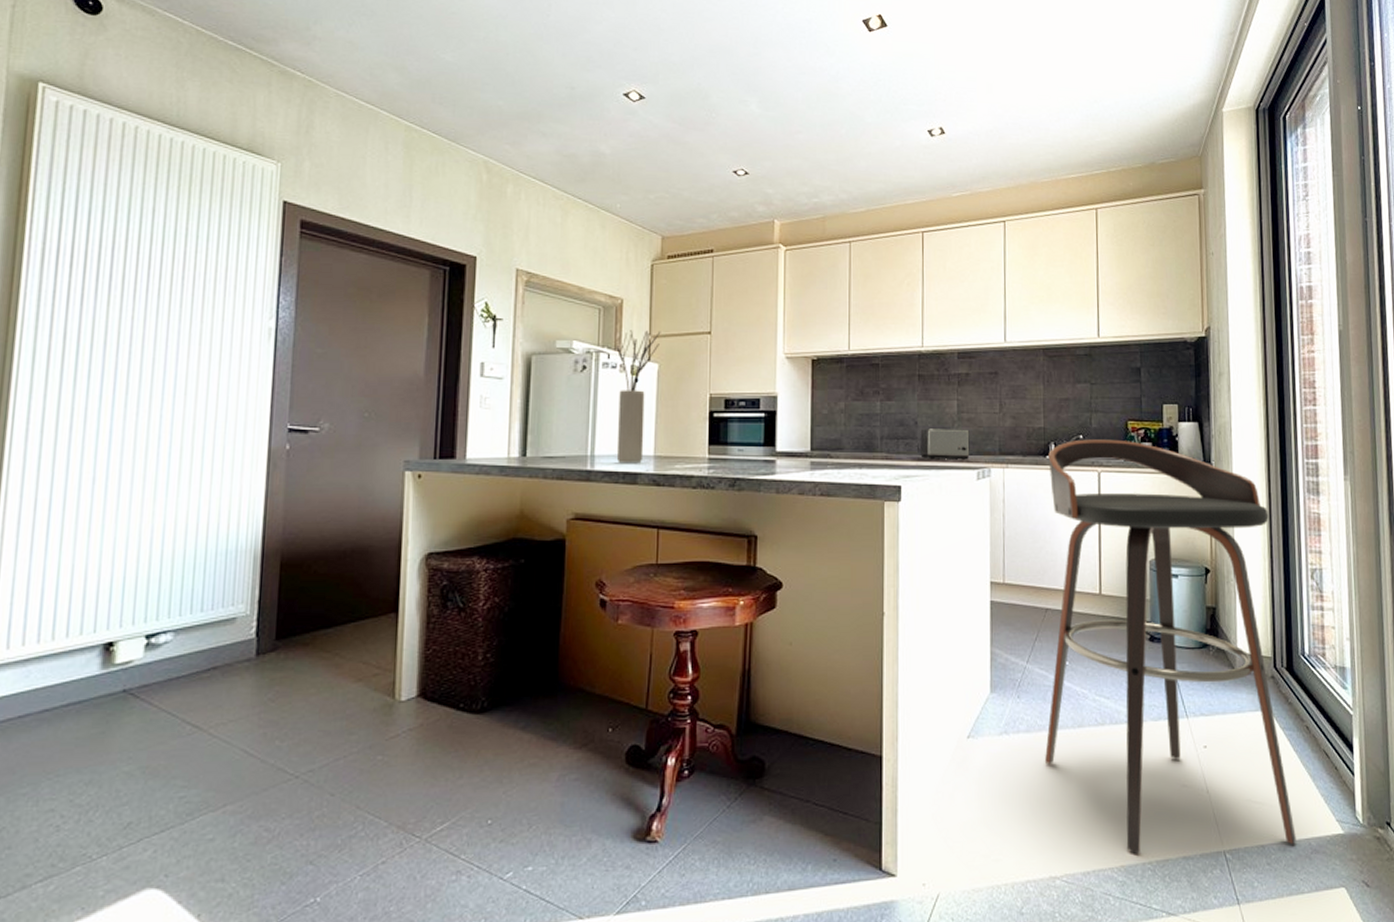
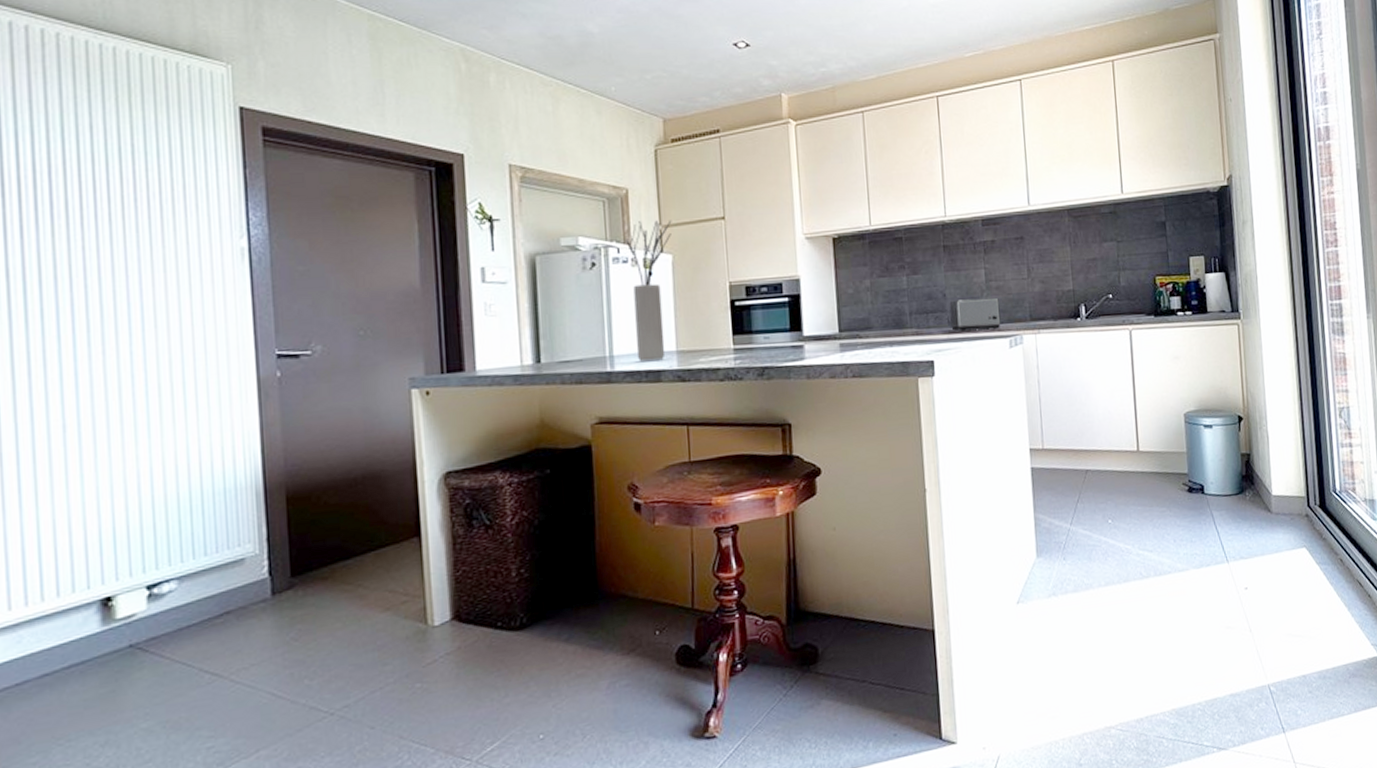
bar stool: present [1044,439,1296,854] -> none [1079,296,1335,697]

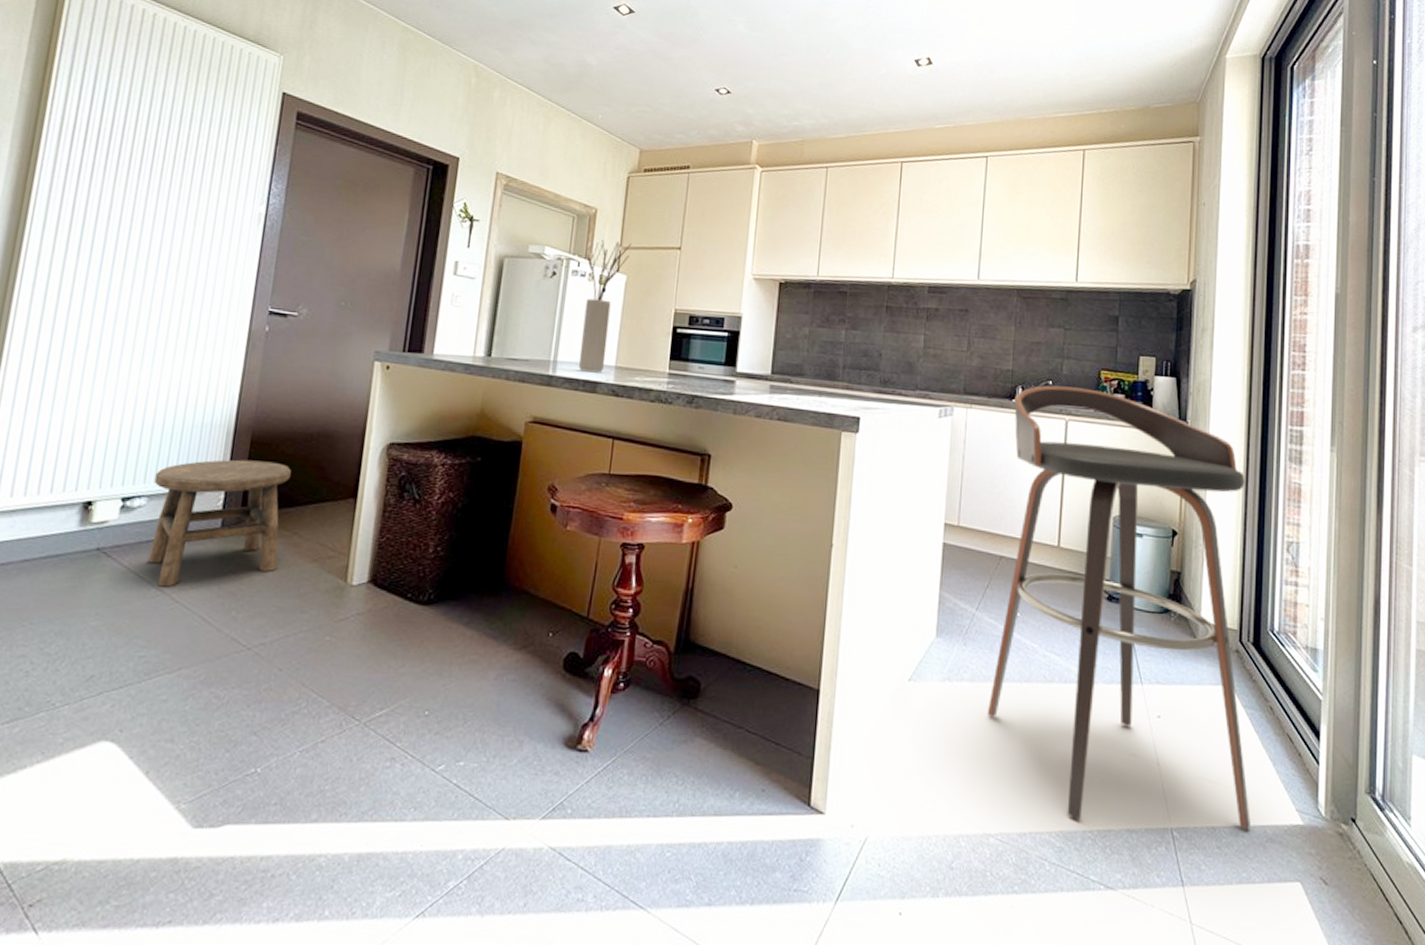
stool: none [181,515,346,672] -> present [148,459,291,587]
toaster: present [949,298,1001,332] -> none [882,361,935,397]
bar stool: none [1079,296,1335,697] -> present [986,385,1250,831]

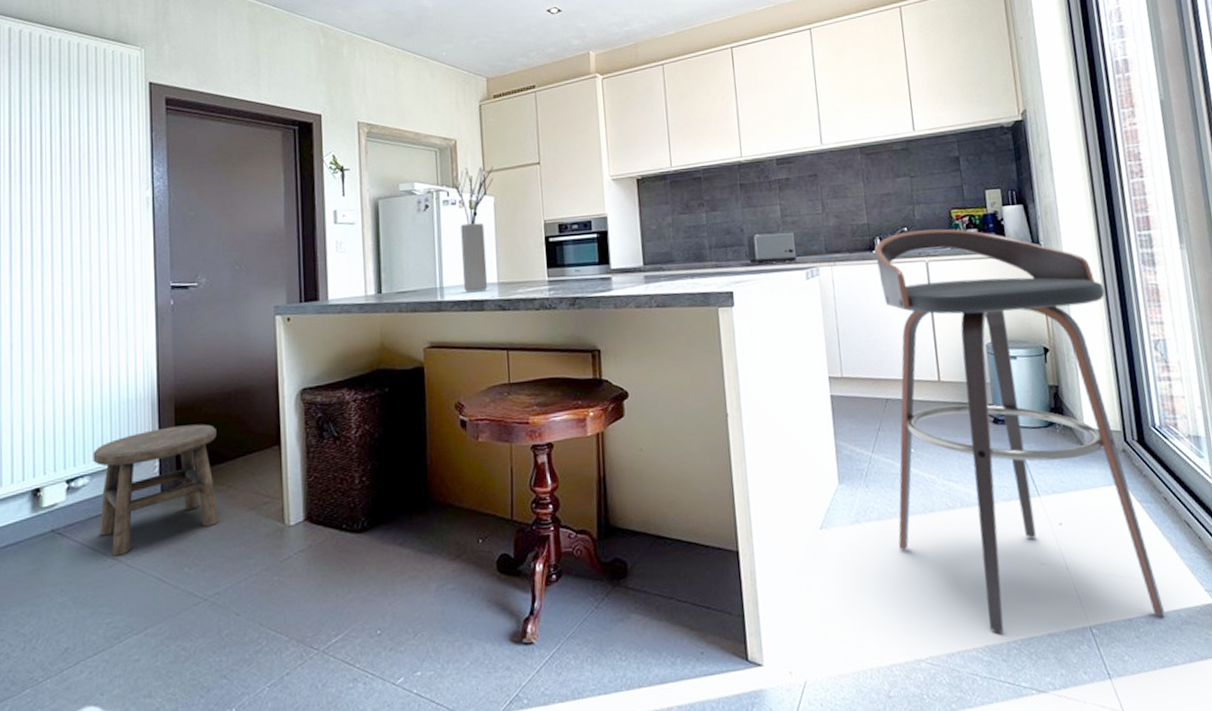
toaster: none [882,361,935,397] -> present [747,232,797,264]

